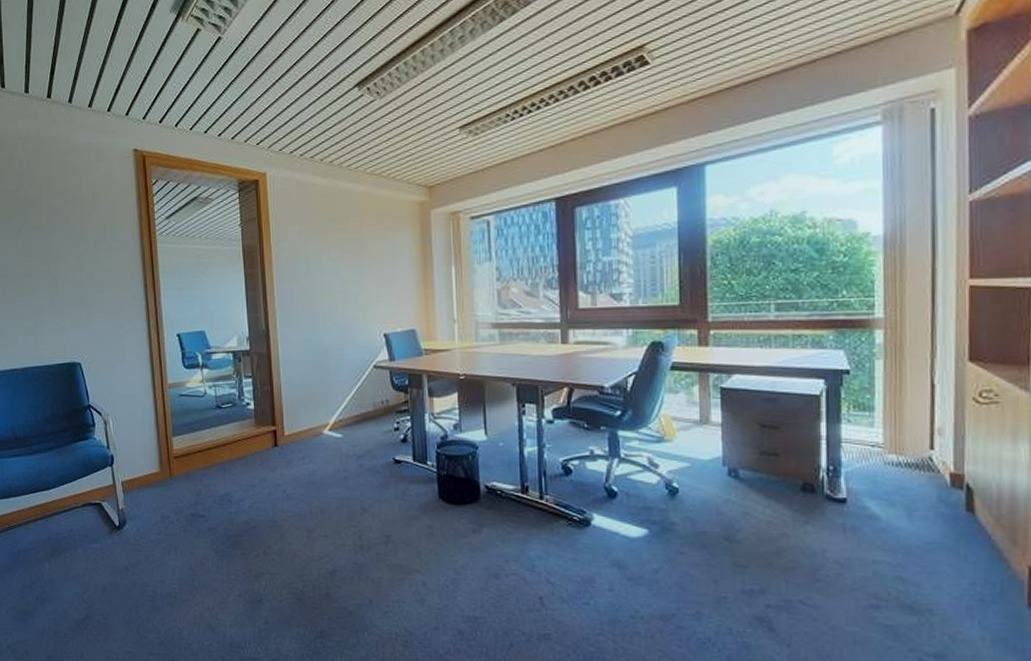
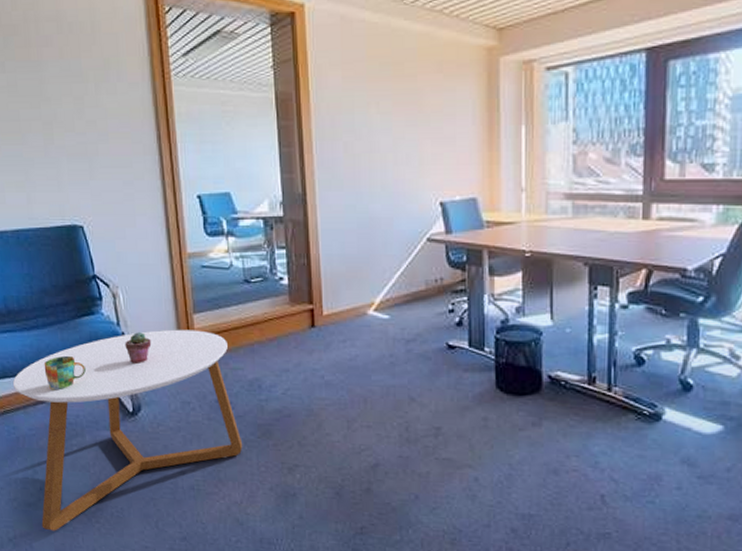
coffee table: none [16,451,215,638] -> present [12,329,243,531]
mug: none [44,476,79,508] -> present [44,355,86,391]
potted succulent: none [113,454,136,483] -> present [124,332,152,365]

